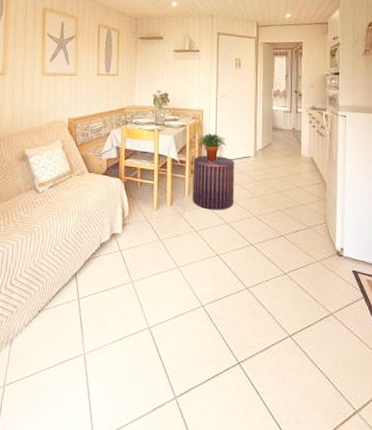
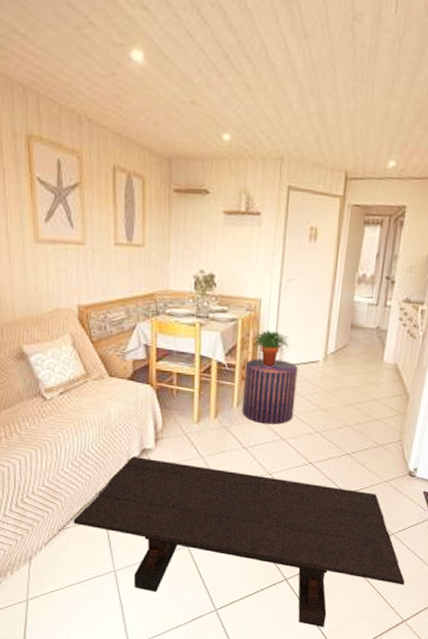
coffee table: none [51,240,350,420] -> present [73,456,405,628]

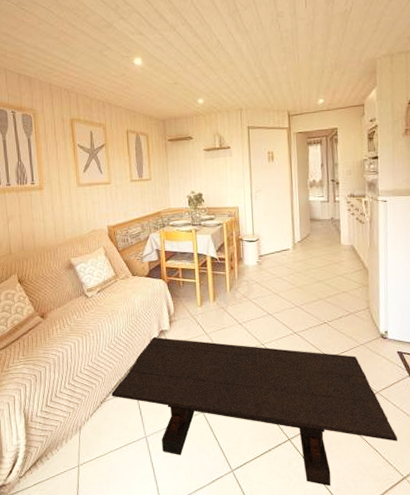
pouf: present [242,358,298,425] -> none [232,251,276,303]
potted plant: present [251,331,290,367] -> none [234,229,265,257]

